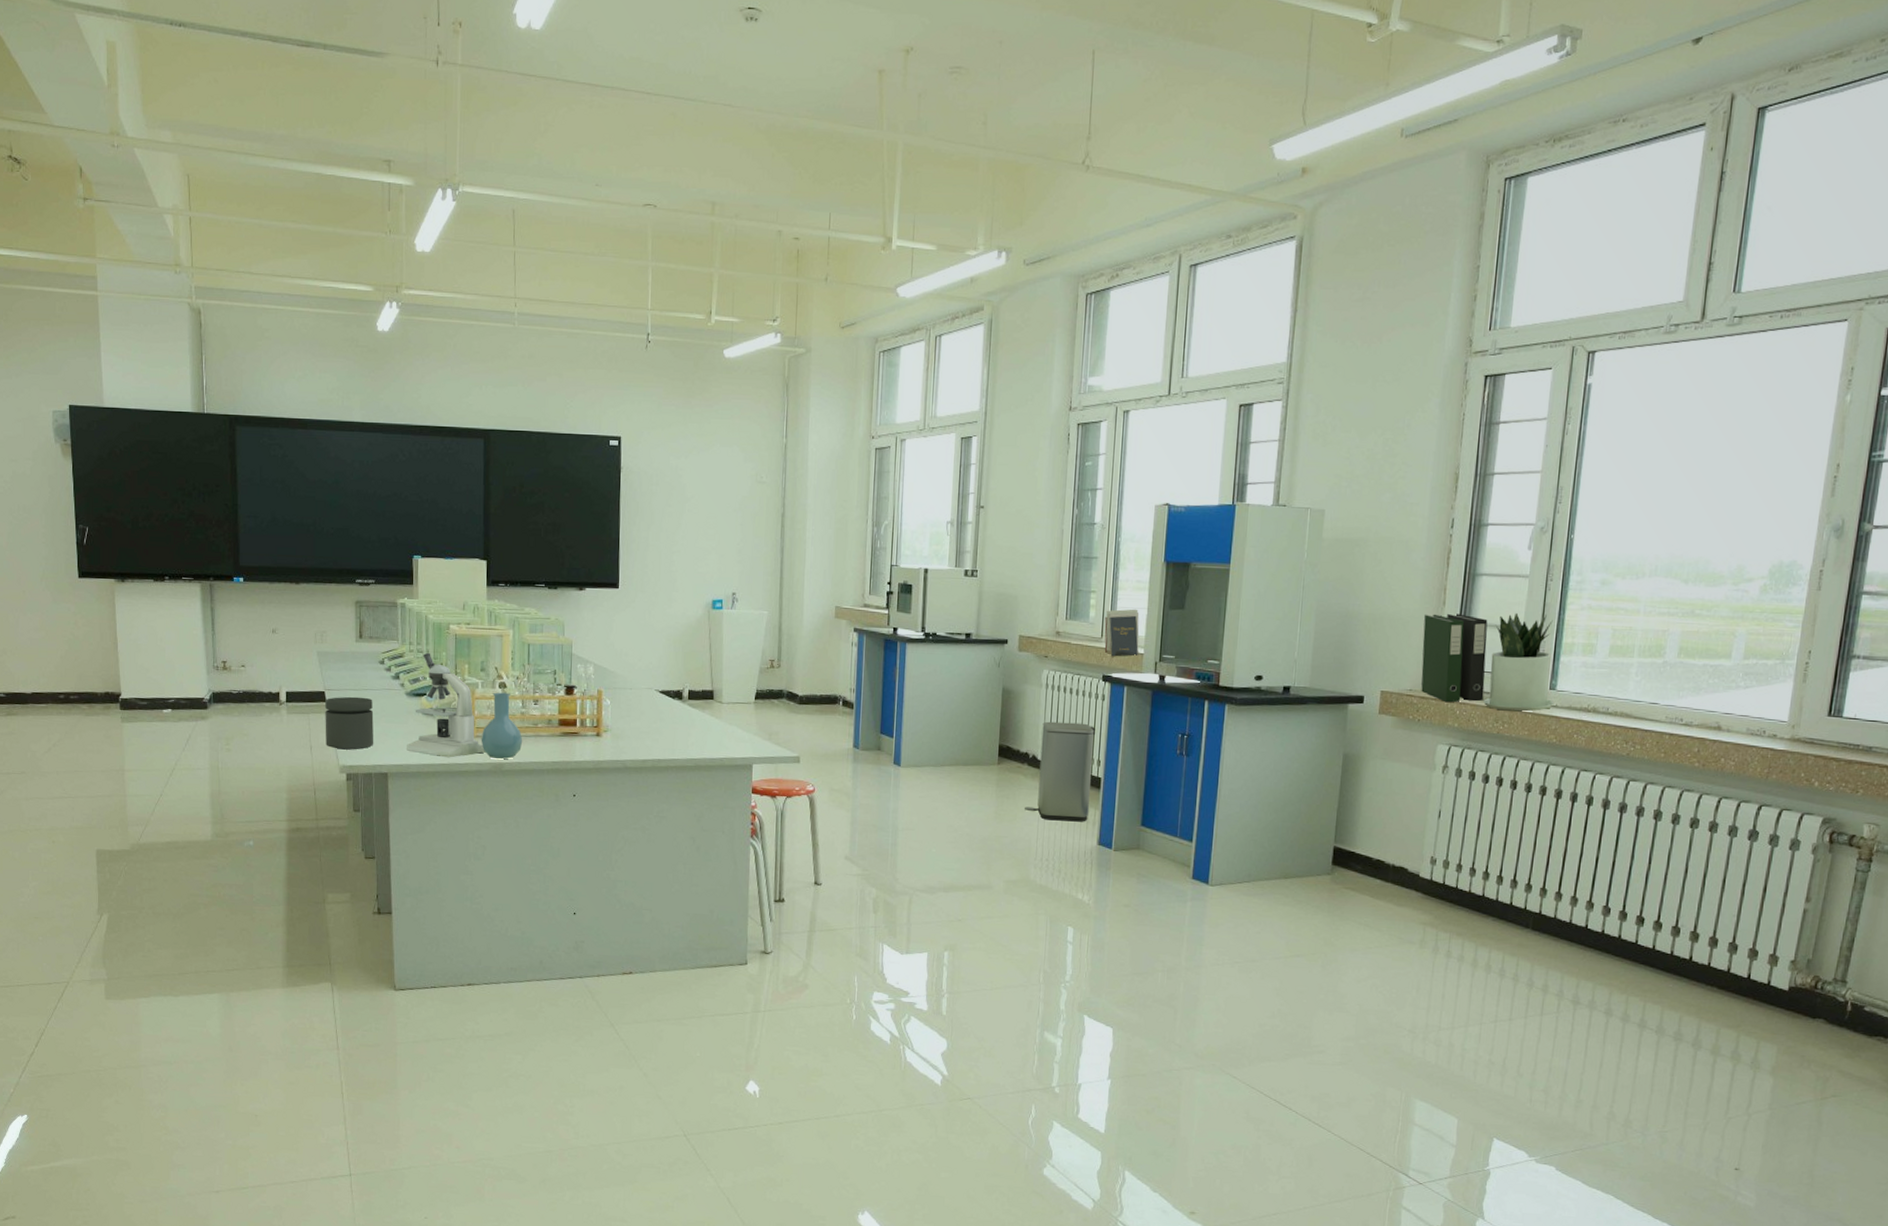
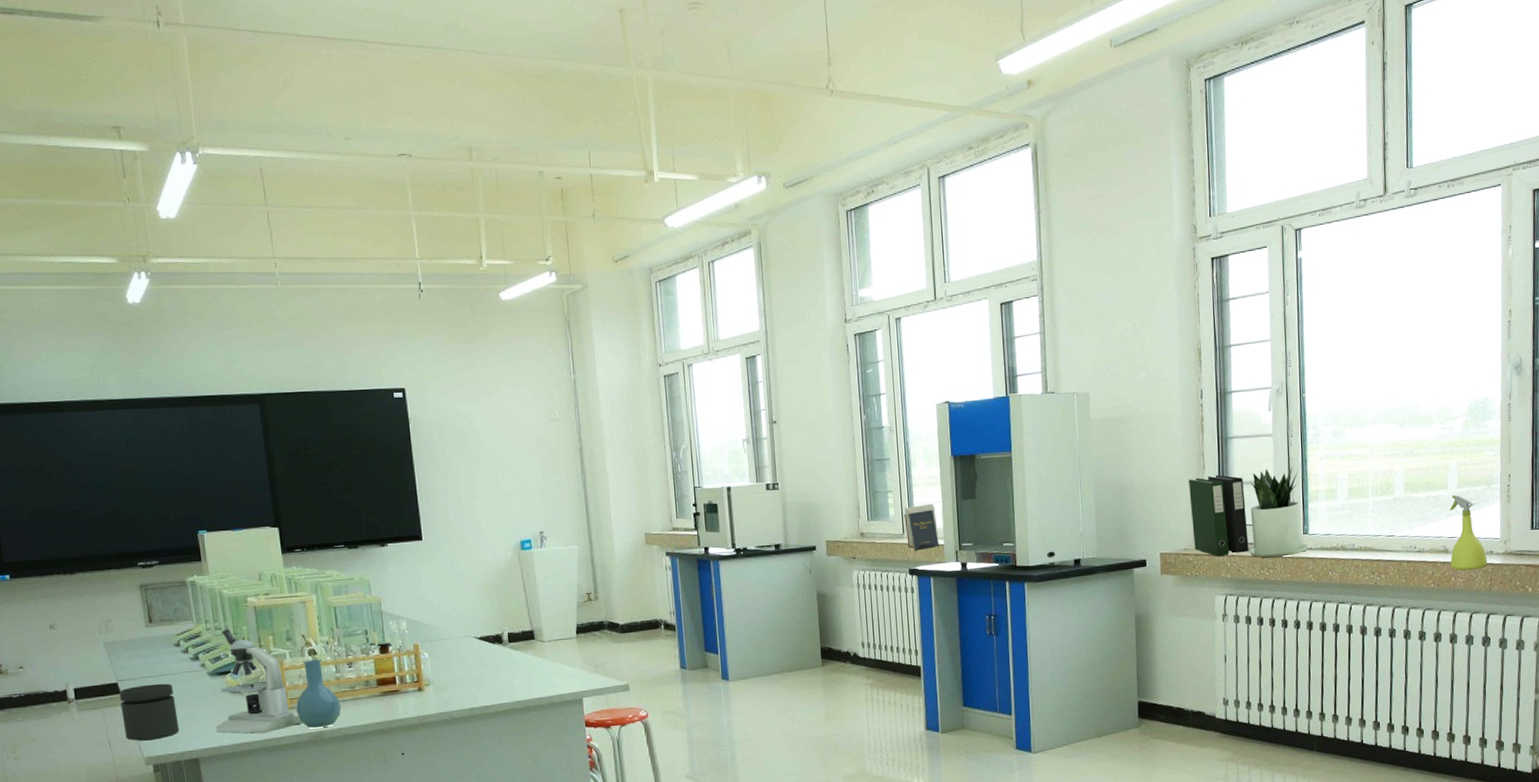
pedal bin: present [1025,721,1096,822] -> none [853,616,913,713]
spray bottle: none [1721,667,1768,753] -> present [1450,495,1488,571]

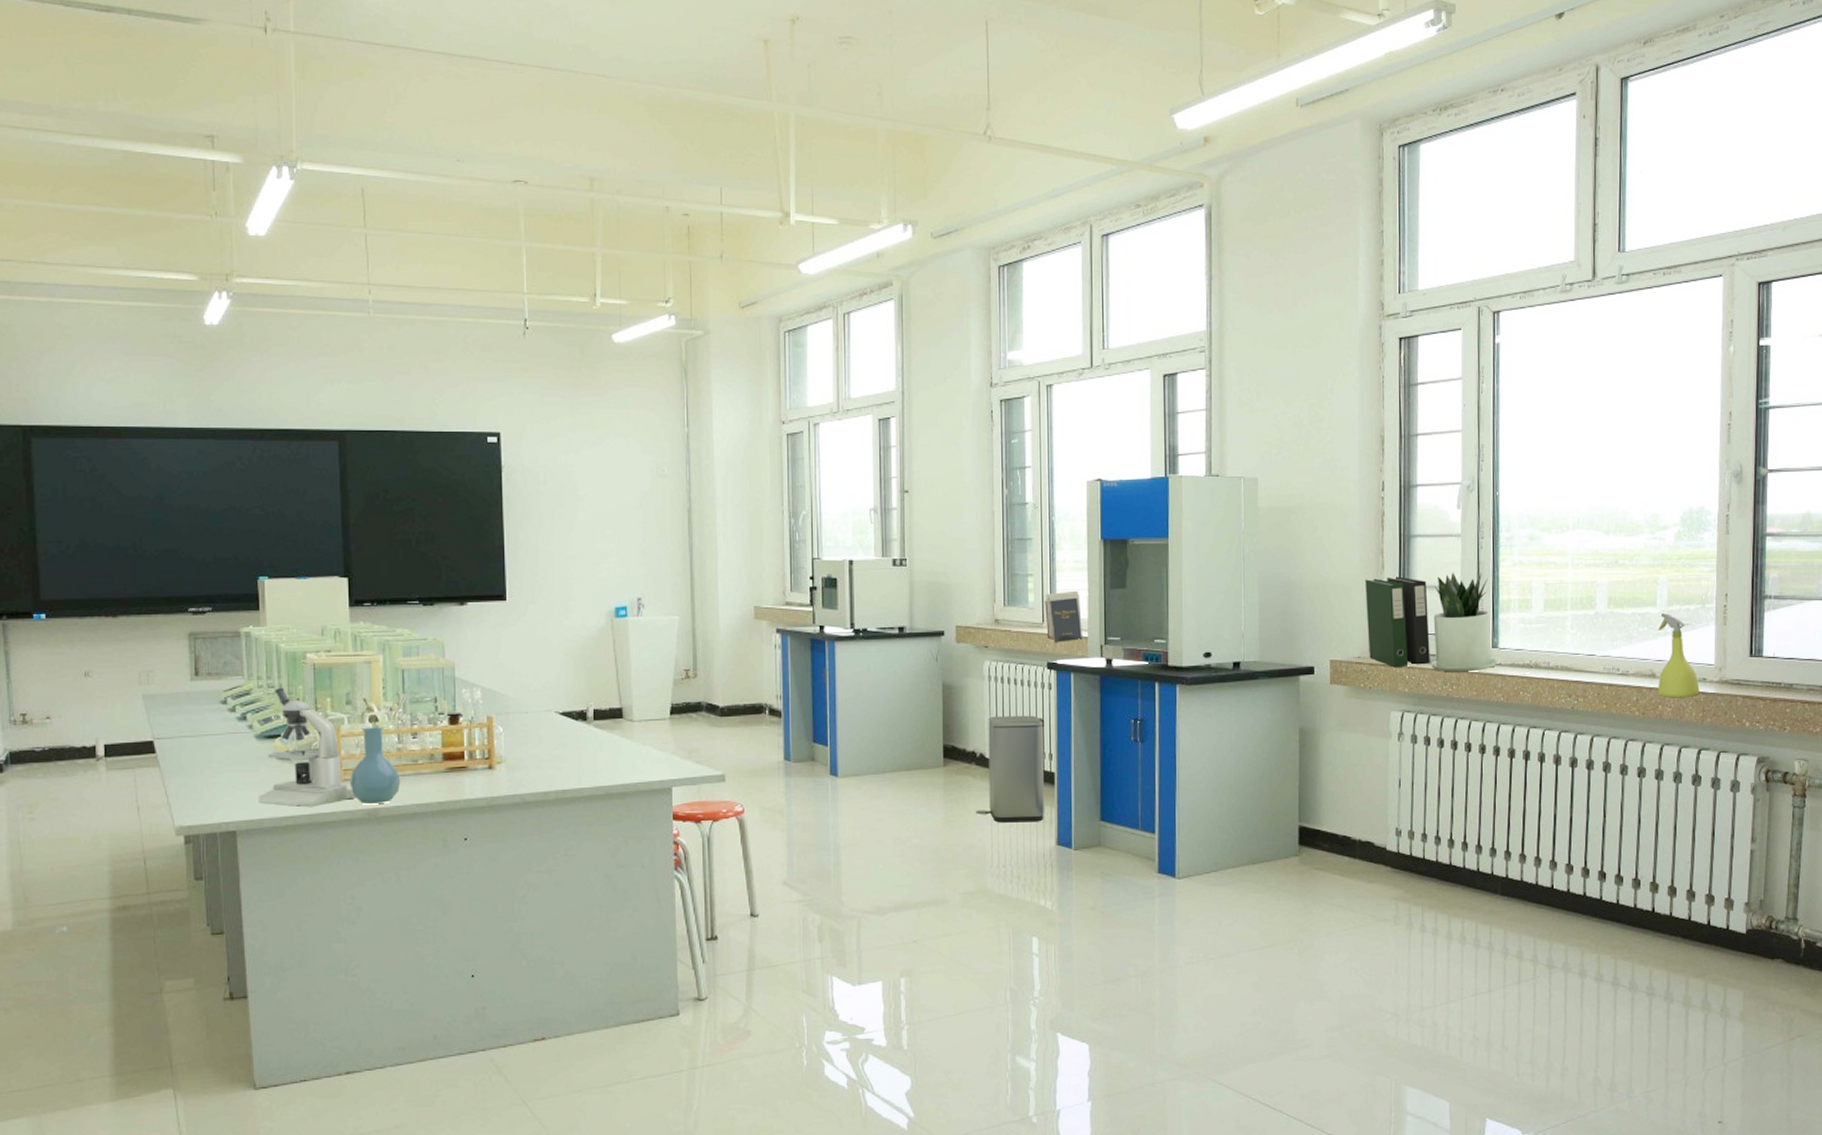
jar: present [119,683,180,741] -> none [155,744,218,808]
pedal bin: none [853,616,913,713] -> present [976,715,1045,823]

